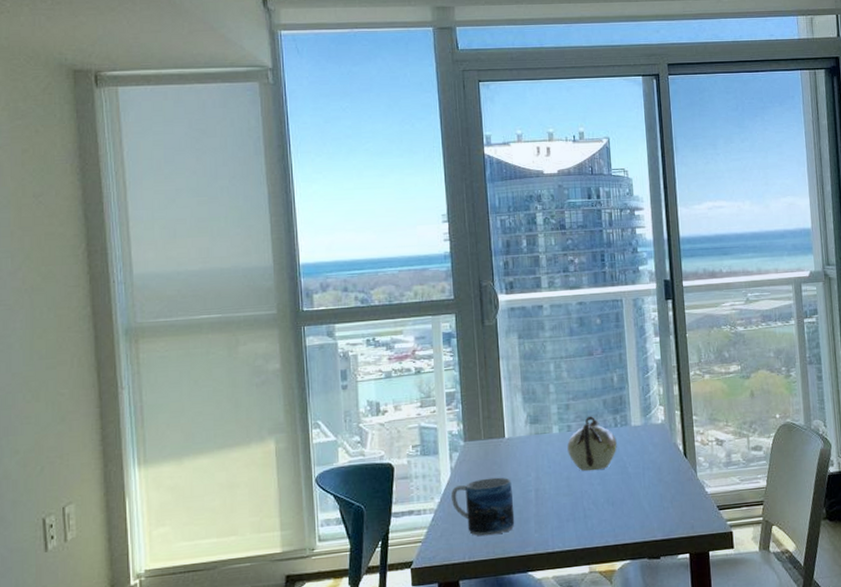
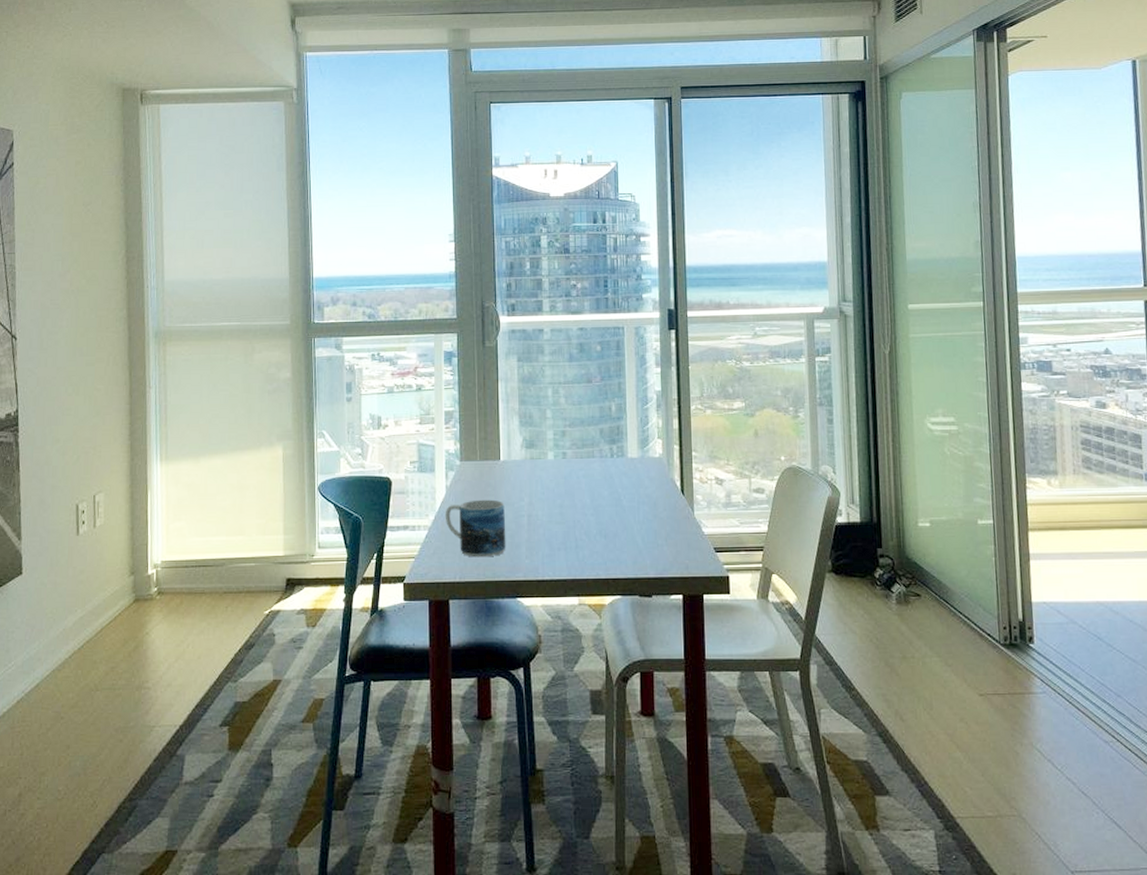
teapot: present [567,416,617,471] -> none [562,445,612,501]

